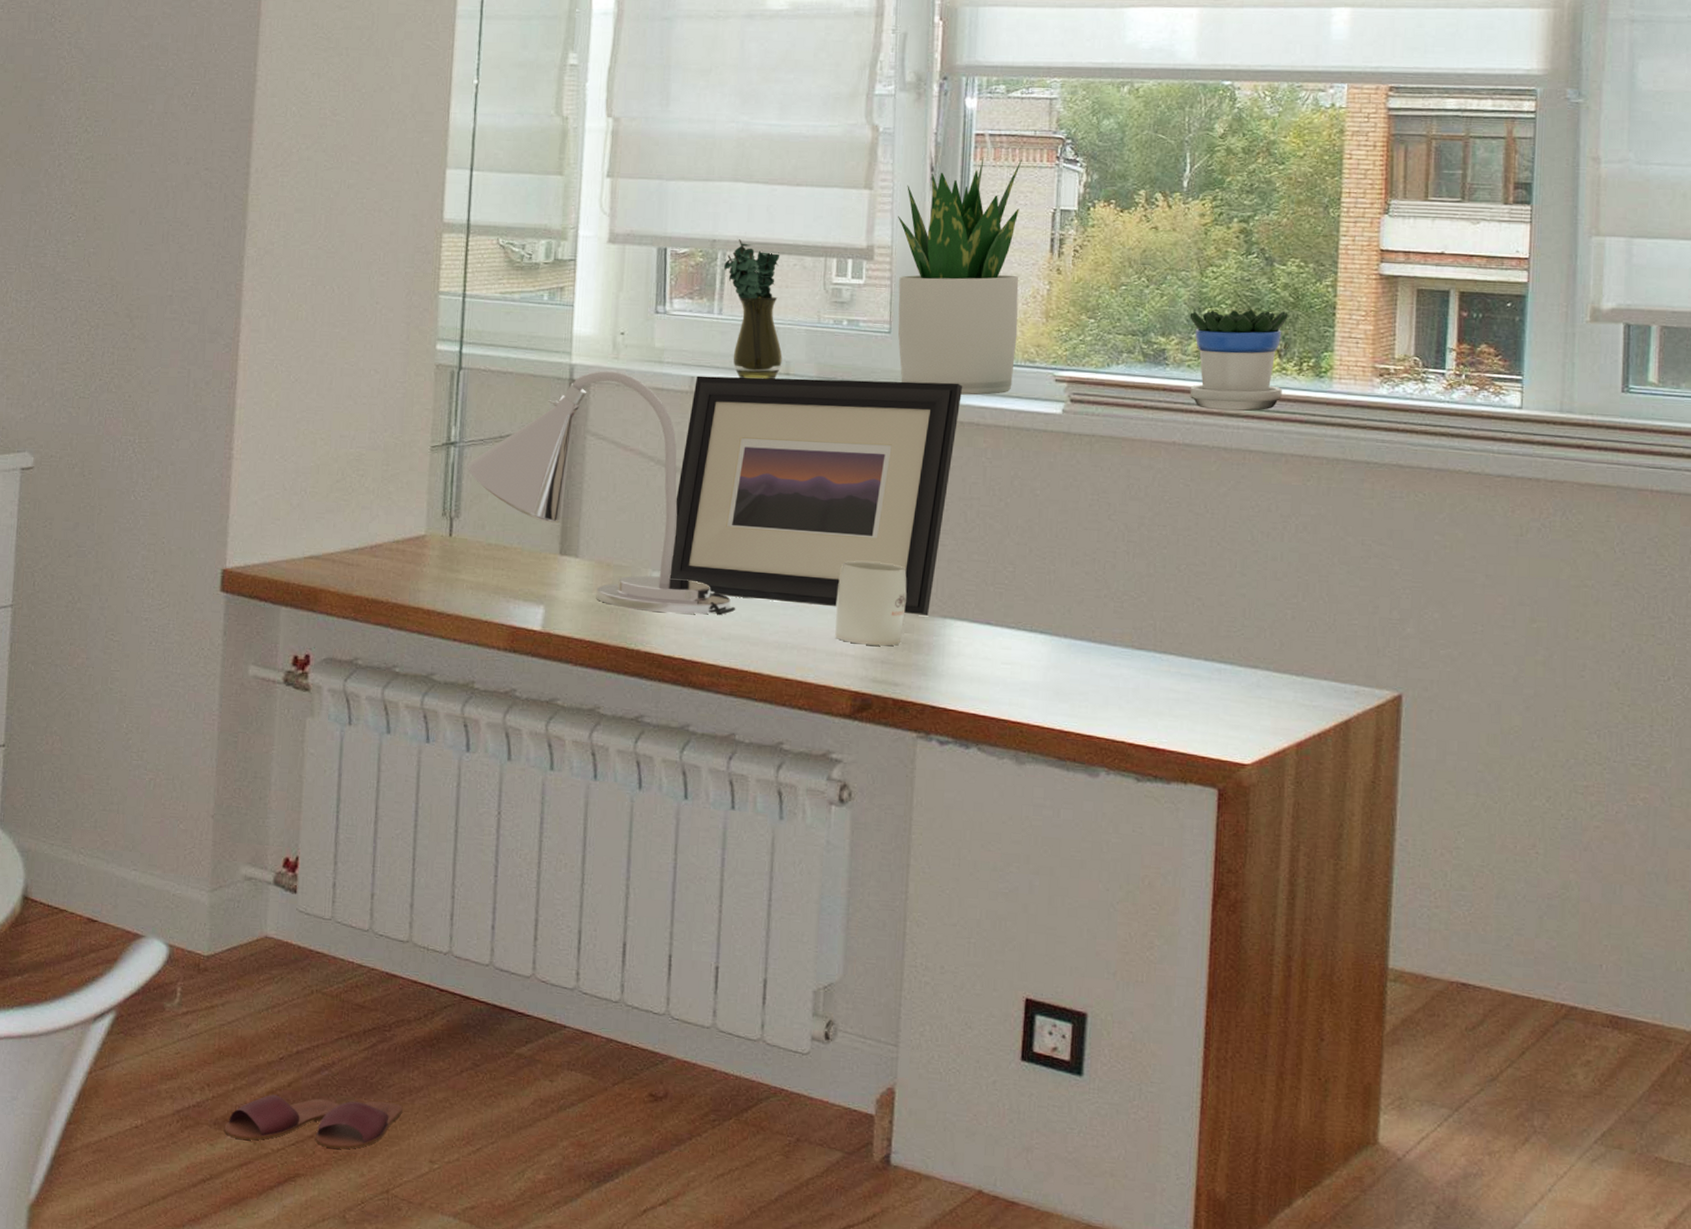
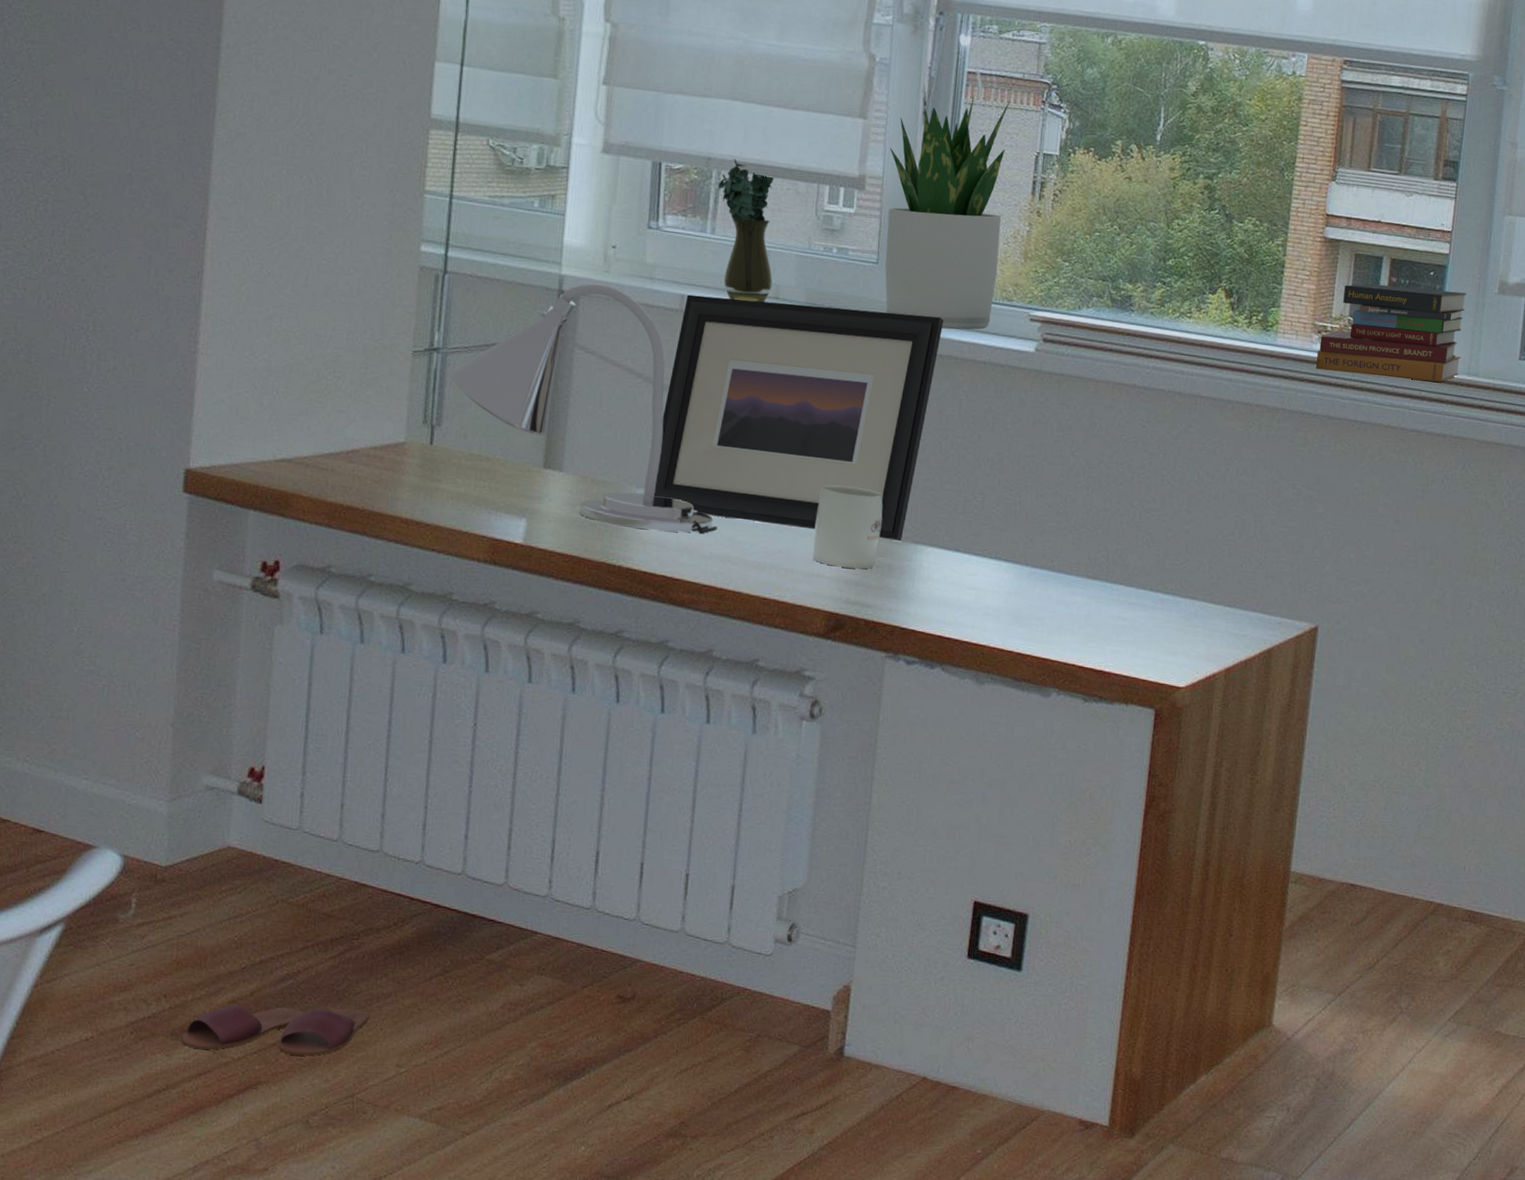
flowerpot: present [1189,309,1288,412] -> none [1151,261,1243,360]
books: none [1380,319,1552,422] -> present [1316,283,1467,382]

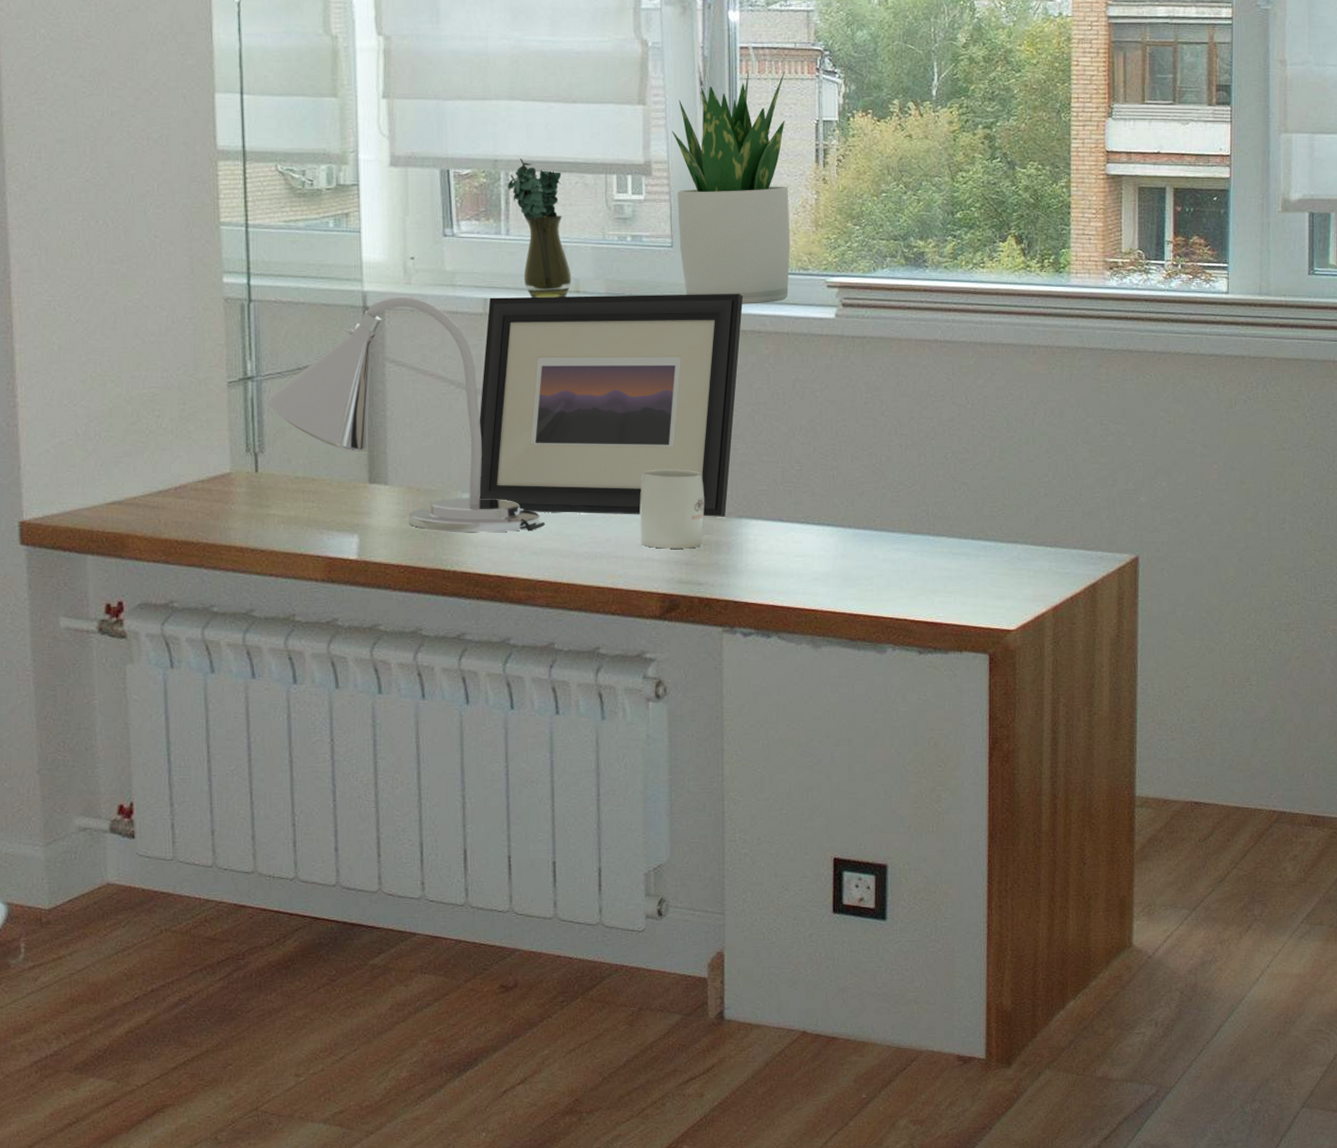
slippers: present [181,1004,370,1056] -> none [85,1025,264,1080]
books: present [1316,283,1467,382] -> none [1111,214,1251,306]

